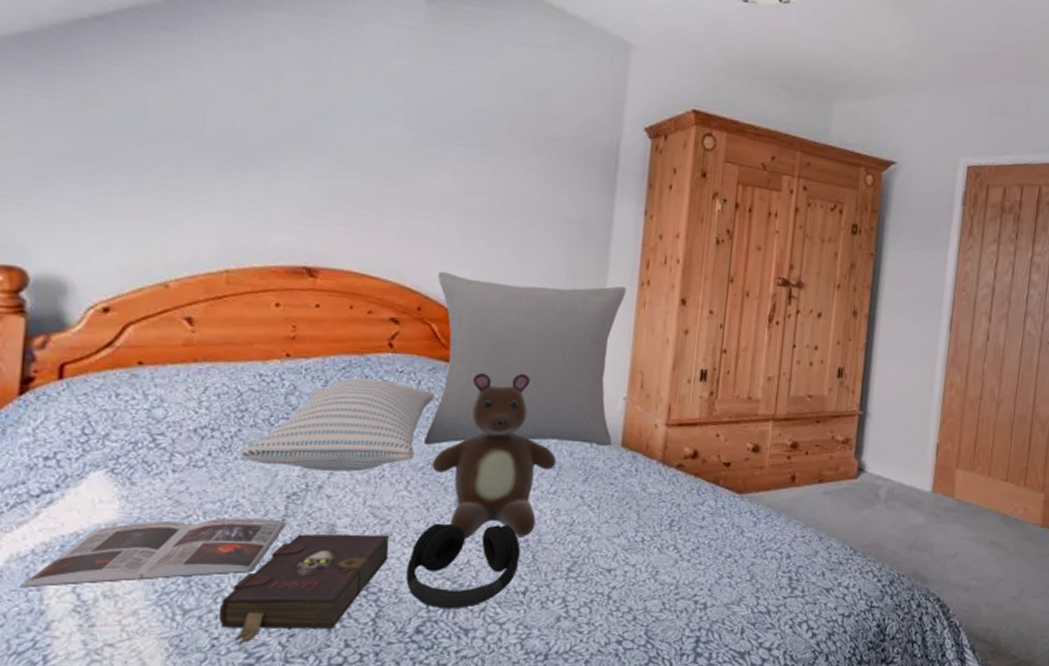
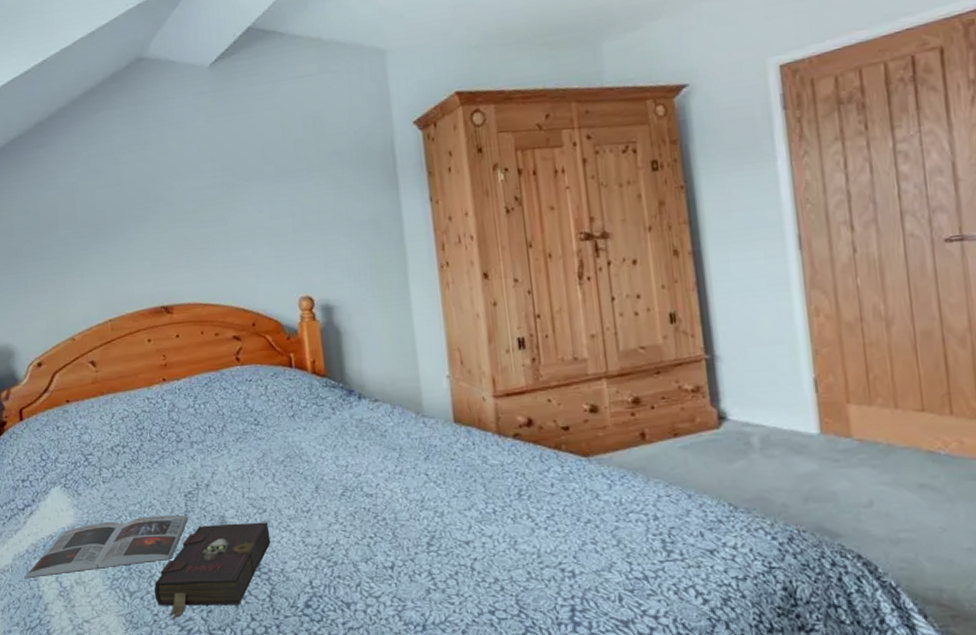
pillow: present [240,378,435,472] -> none [145,389,281,472]
headphones: present [406,523,521,608] -> none [287,506,382,584]
pillow: present [423,271,626,446] -> none [262,271,444,440]
teddy bear: present [432,372,557,539] -> none [290,367,397,521]

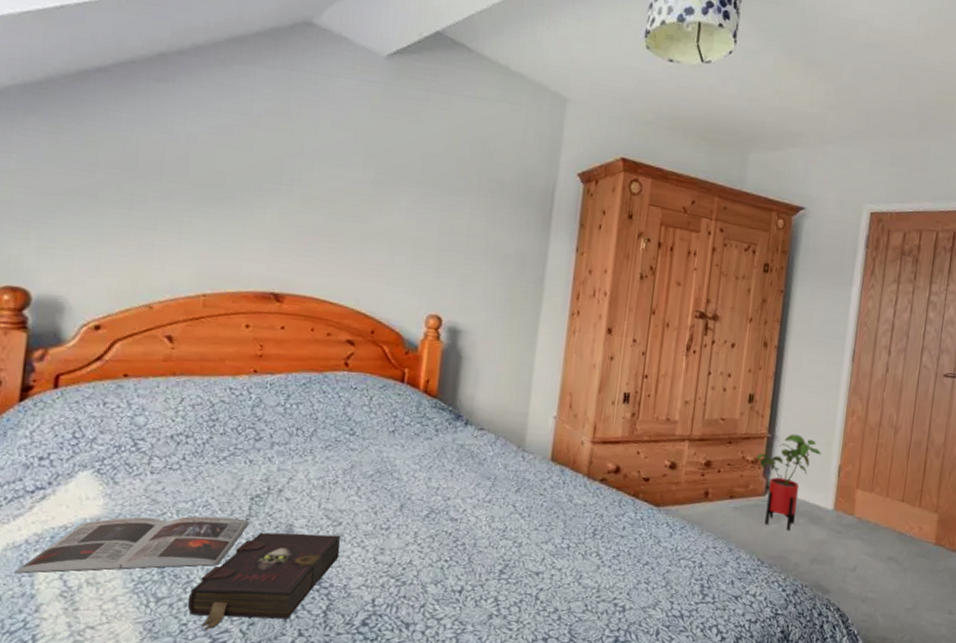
house plant: none [697,349,785,466] -> present [757,434,822,531]

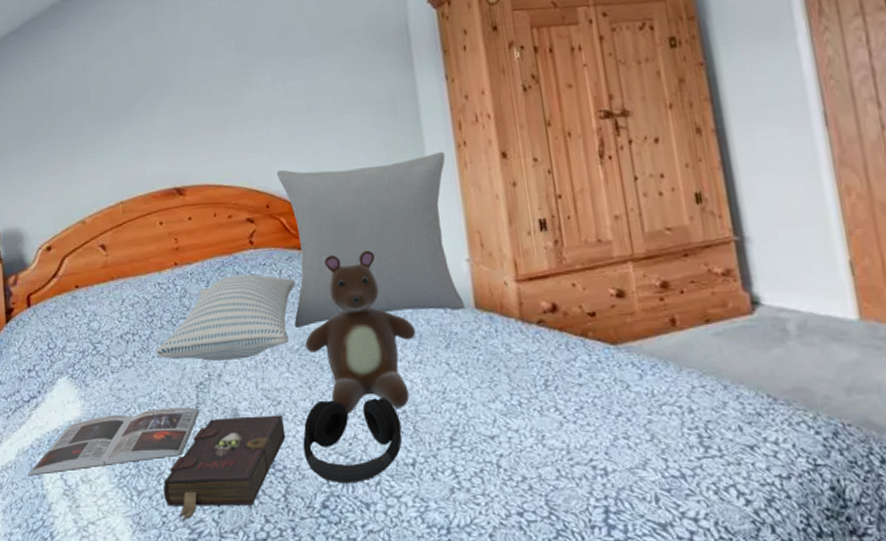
pillow: none [210,393,385,478] -> present [155,274,296,361]
headphones: none [354,526,458,604] -> present [303,398,402,482]
pillow: none [373,299,558,460] -> present [276,151,465,327]
teddy bear: none [380,390,492,541] -> present [305,250,416,414]
house plant: present [757,434,822,531] -> none [727,230,819,354]

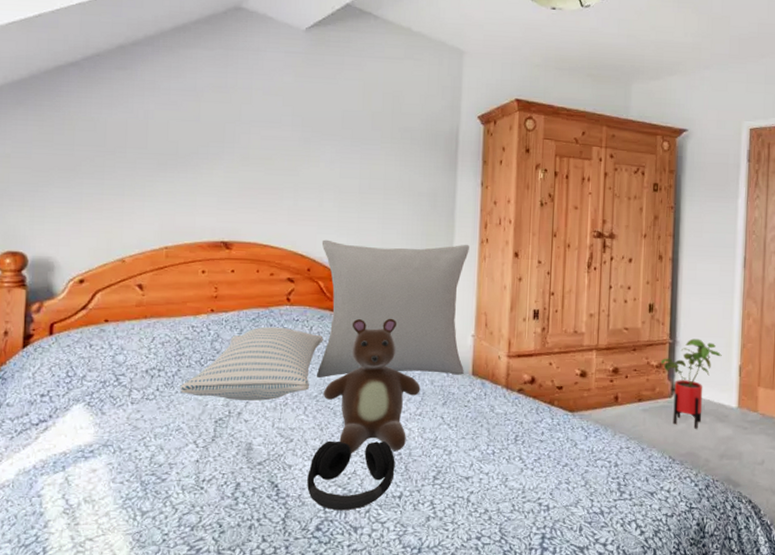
magazine: present [28,407,200,475] -> none [26,439,215,494]
book: present [162,415,286,522] -> none [167,450,294,540]
house plant: none [727,230,819,354] -> present [661,338,722,429]

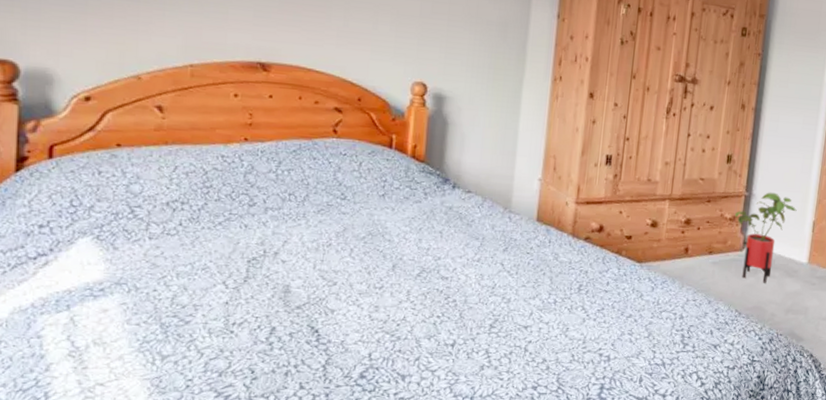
pillow: present [179,326,324,401] -> none [206,160,374,241]
headphones: present [307,440,395,510] -> none [351,285,449,357]
pillow: present [316,239,469,378] -> none [364,66,541,221]
teddy bear: present [324,318,421,453] -> none [372,155,480,299]

